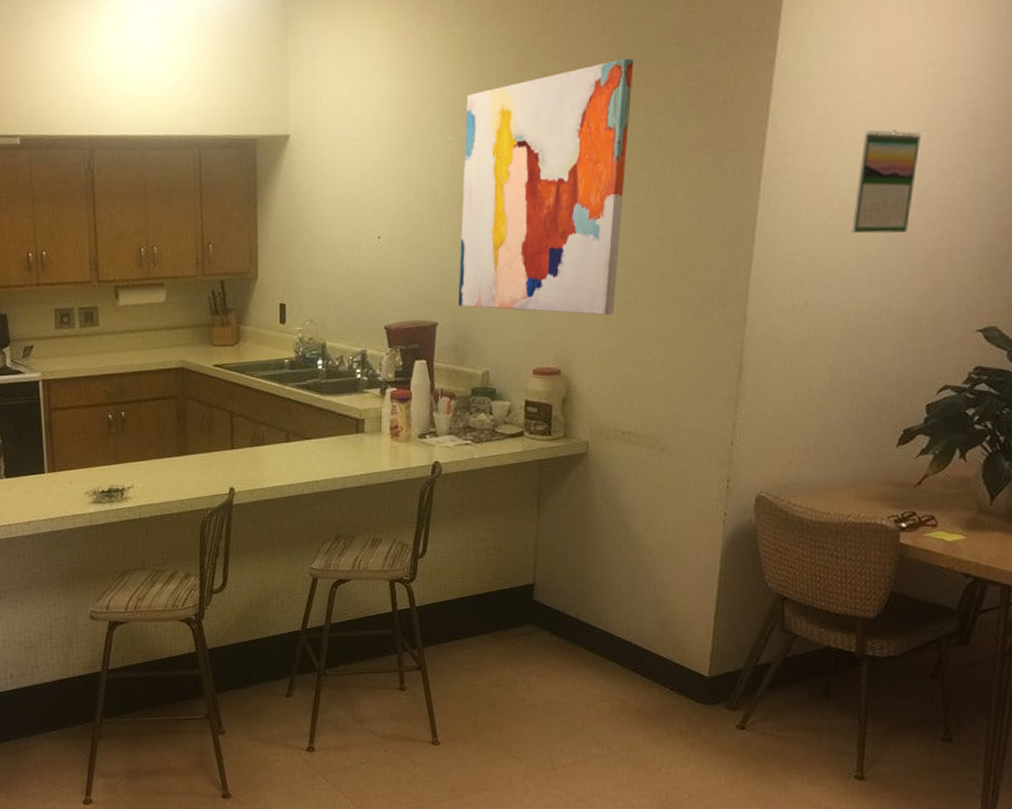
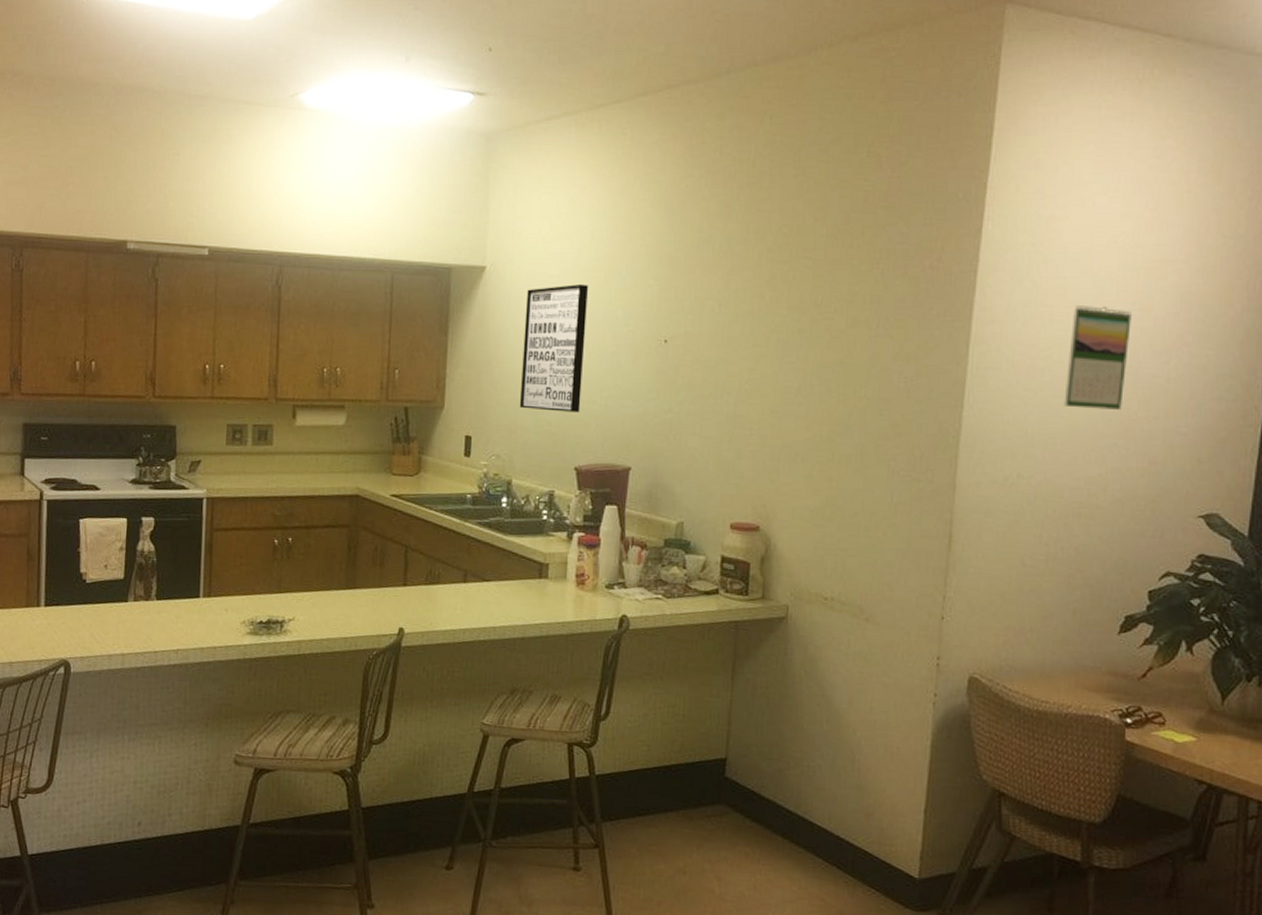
wall art: none [329,145,391,274] -> present [519,283,589,412]
wall art: present [458,58,634,315] -> none [652,216,840,472]

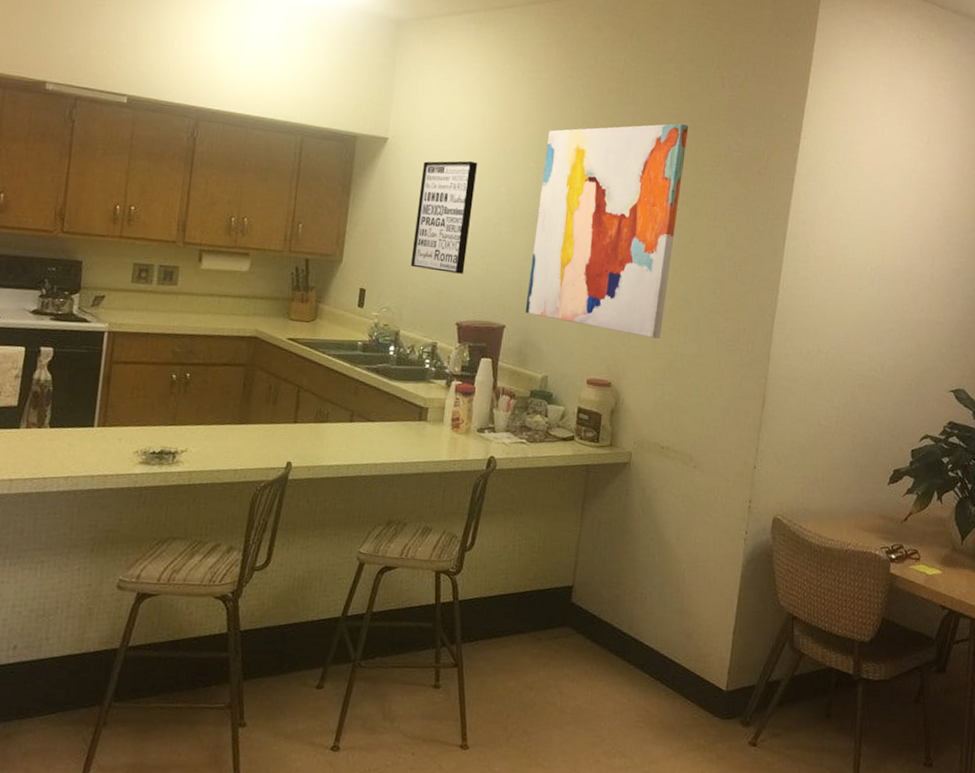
wall art: none [652,216,840,472] -> present [525,123,689,339]
calendar: present [1064,304,1132,410] -> none [855,213,908,301]

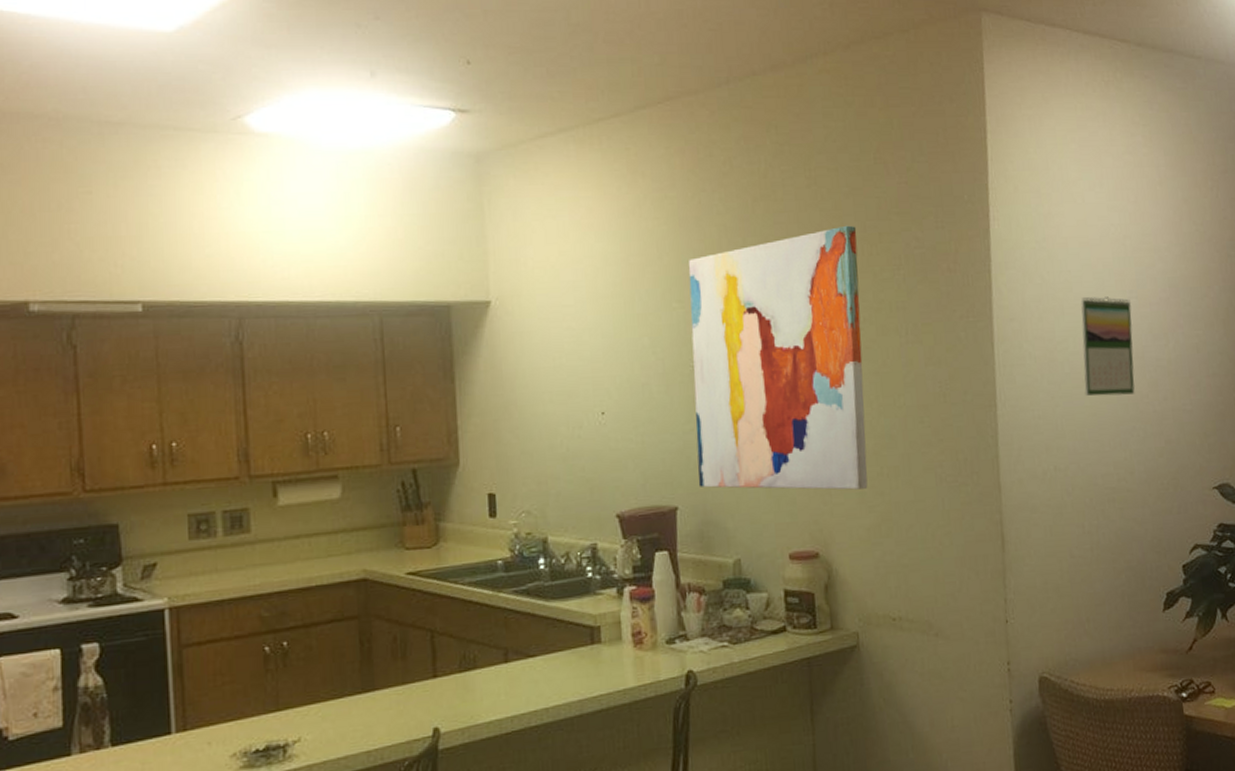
wall art: present [410,160,478,274] -> none [541,312,615,456]
calendar: none [855,213,908,301] -> present [1081,296,1135,396]

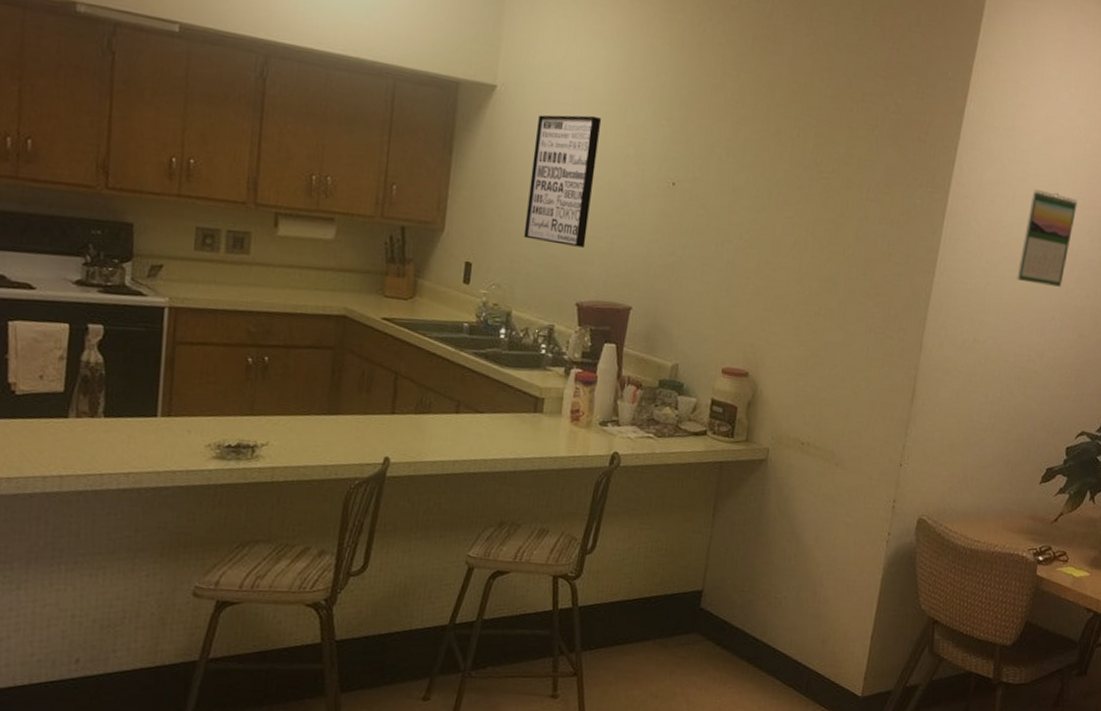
wall art: none [541,312,615,456] -> present [523,115,602,248]
wall art: present [688,225,868,490] -> none [654,78,843,324]

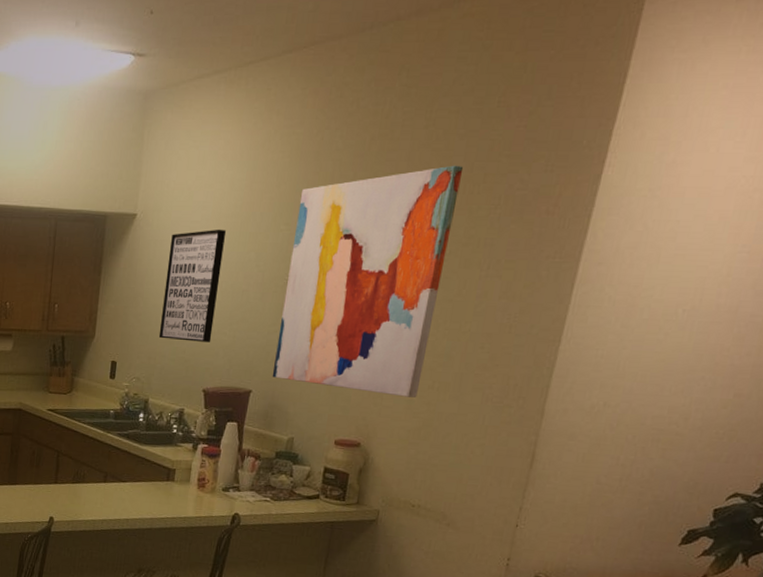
wall art: none [654,78,843,324] -> present [272,165,464,398]
calendar: present [1016,189,1078,287] -> none [658,247,740,346]

